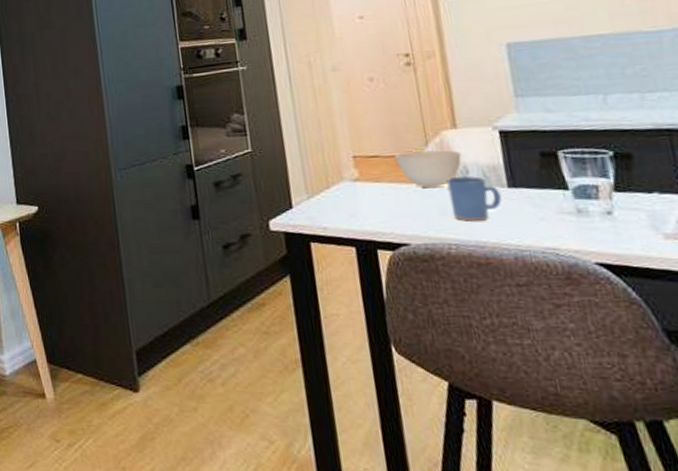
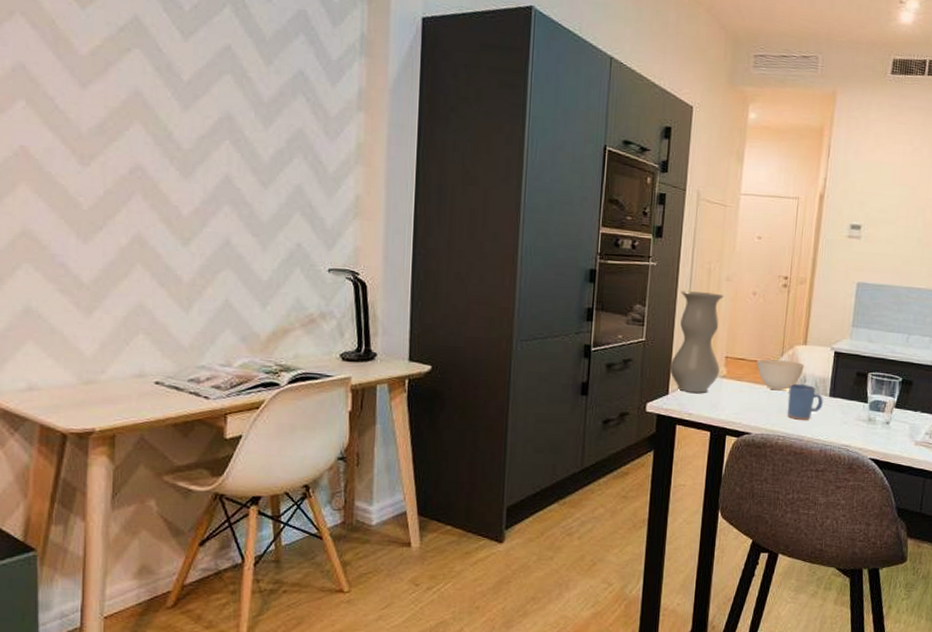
vase: none [280,86,350,203] -> present [670,291,725,393]

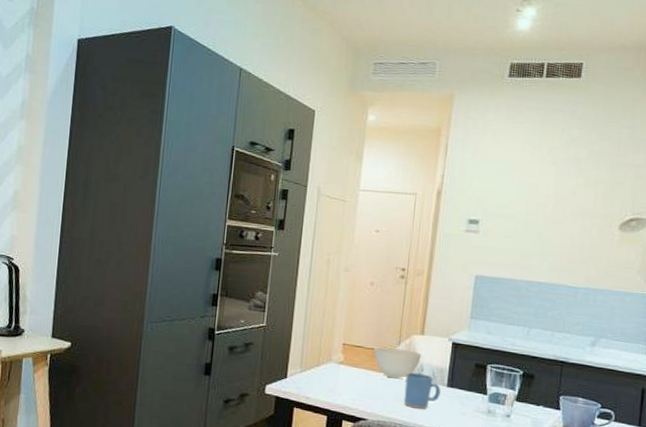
vase: present [670,291,725,393] -> none [288,280,343,378]

